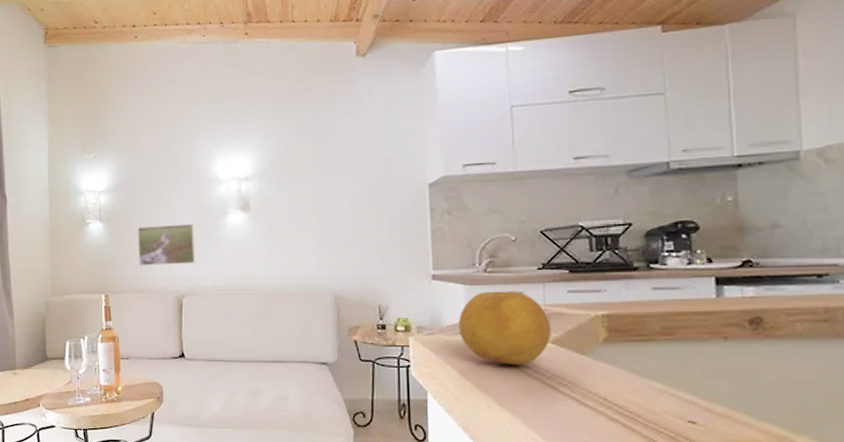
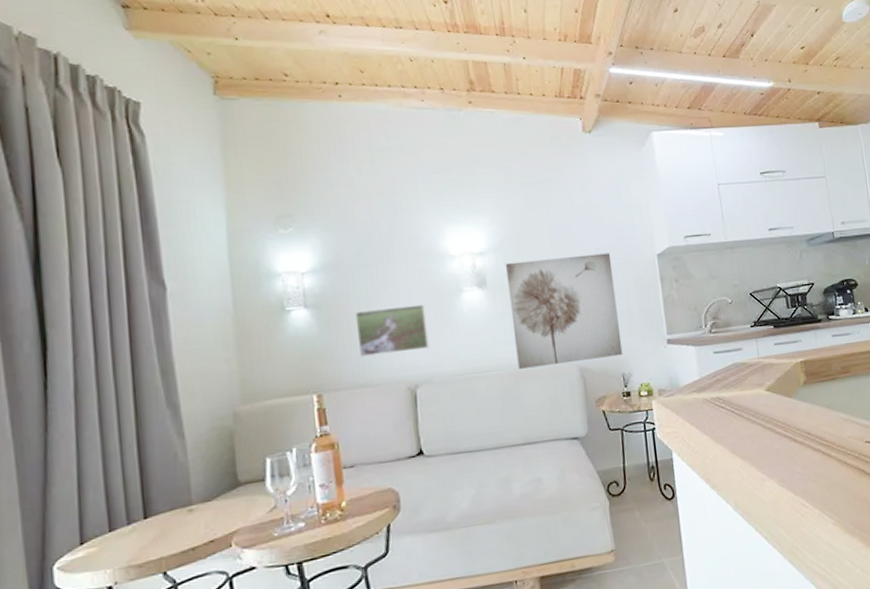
wall art: none [269,181,381,290] -> present [506,253,623,369]
fruit: present [458,291,551,365] -> none [692,347,766,415]

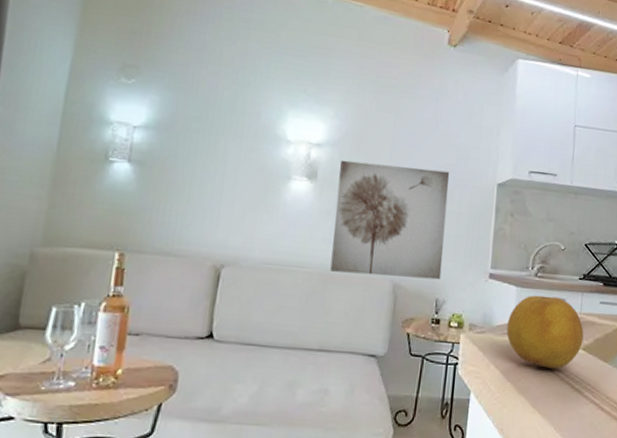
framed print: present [355,304,430,357] -> none [172,177,249,230]
fruit: none [692,347,766,415] -> present [506,295,584,369]

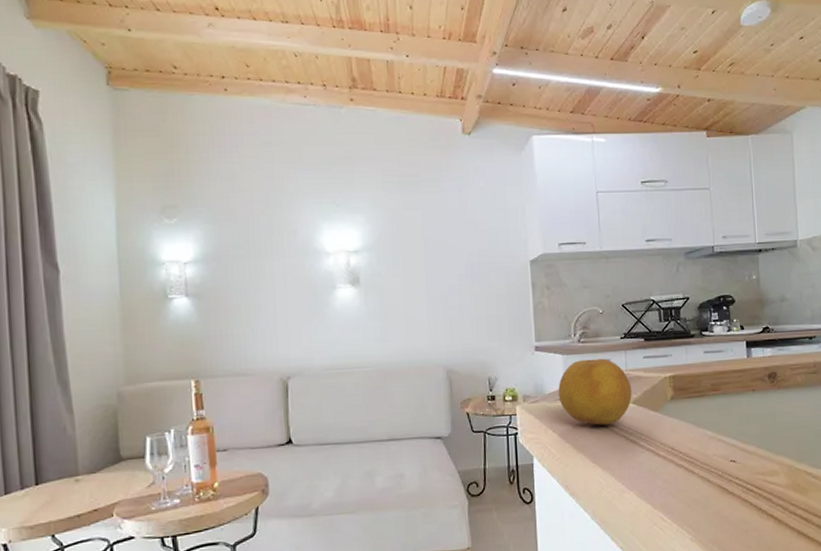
wall art: present [330,160,450,280] -> none [379,257,490,367]

